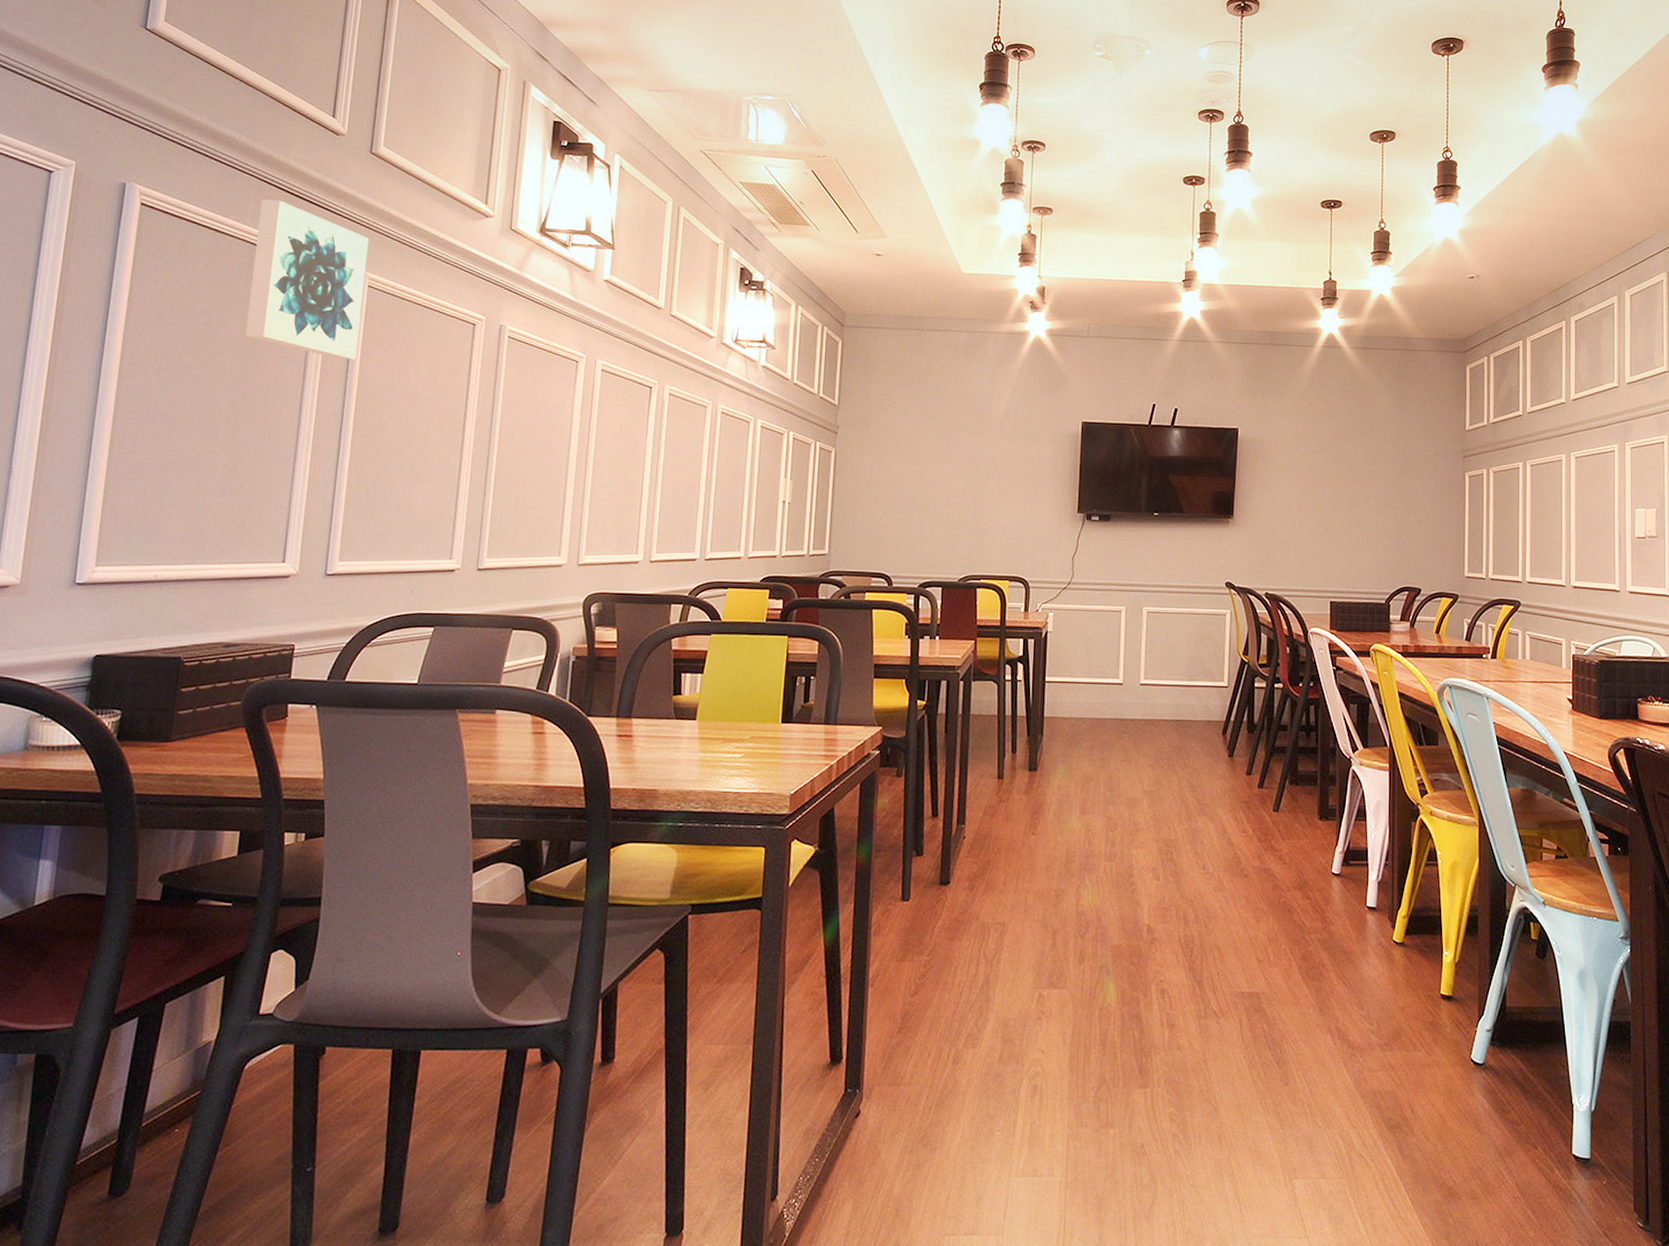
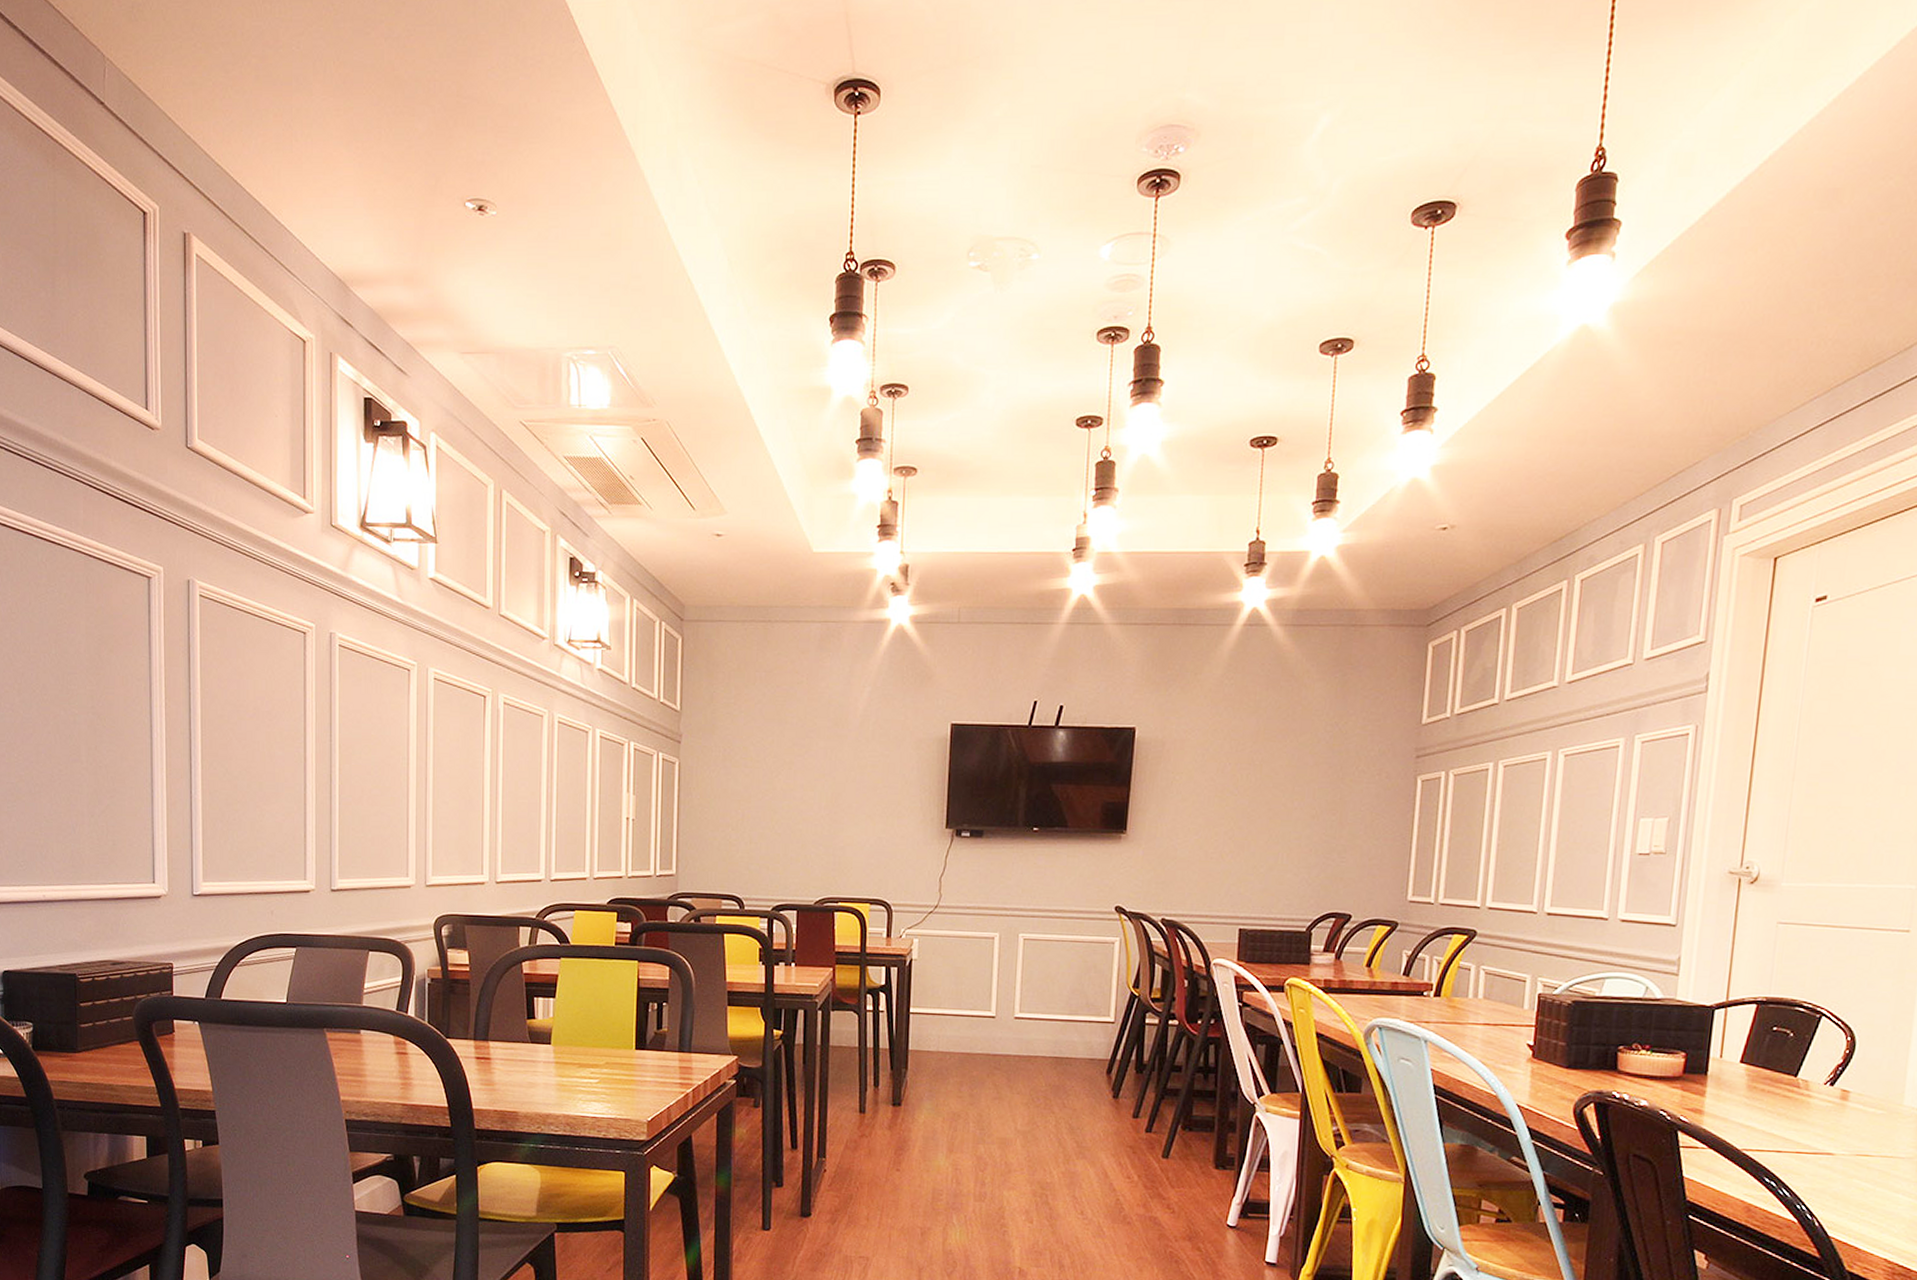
wall art: present [245,199,369,360] -> none [90,506,196,675]

